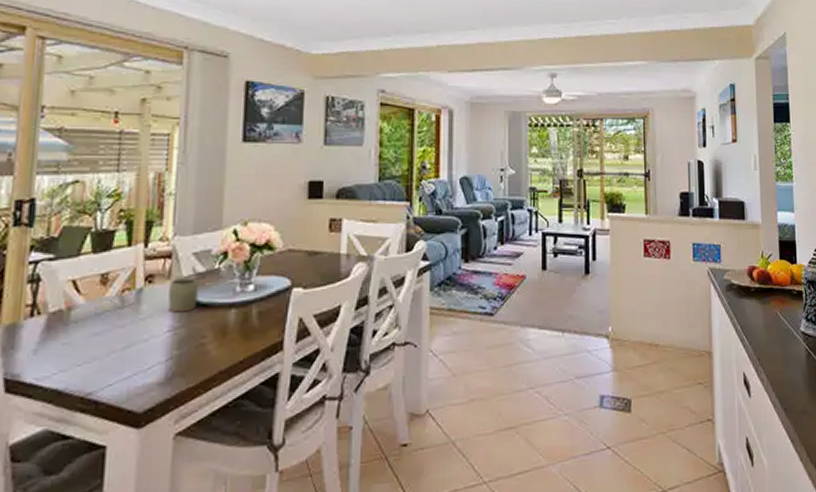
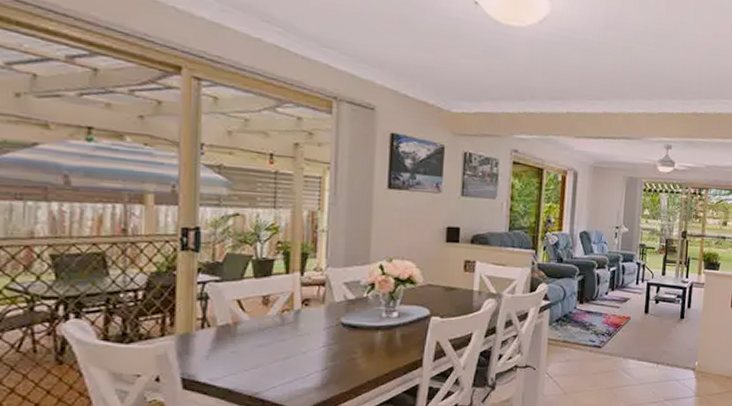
mug: present [168,278,198,313] -> none [323,303,349,332]

